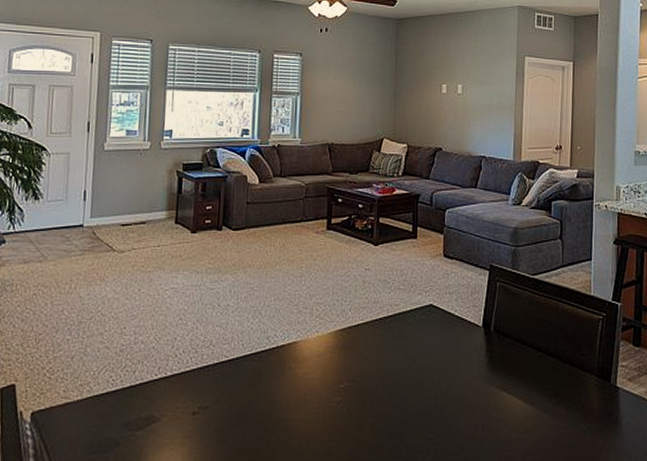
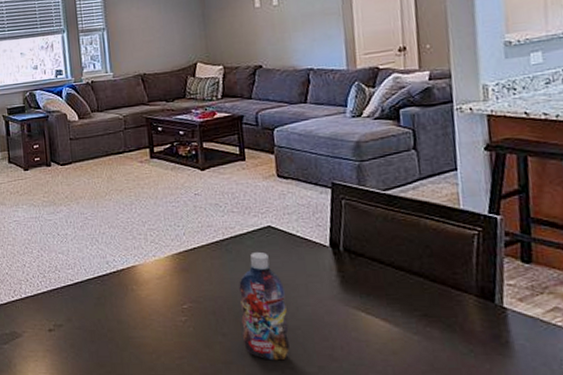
bottle: none [394,330,439,442] -> present [239,251,290,361]

